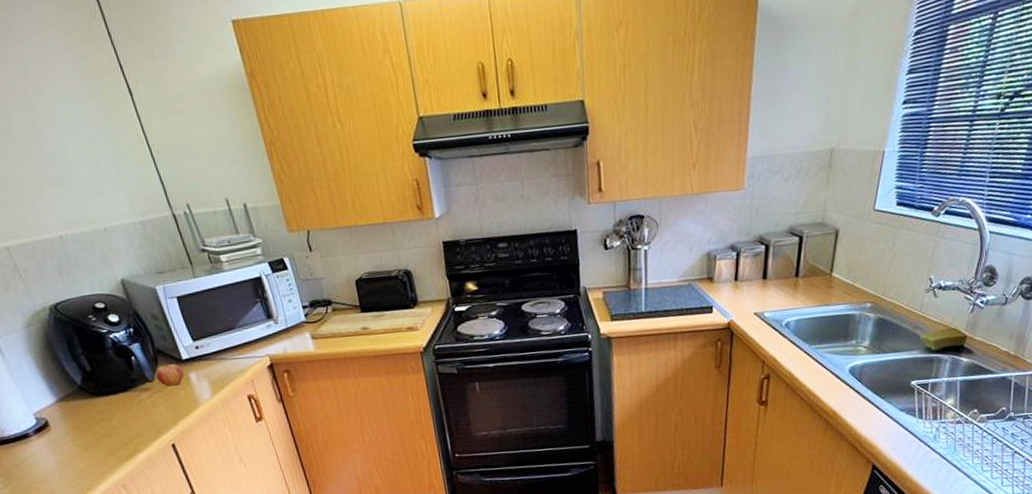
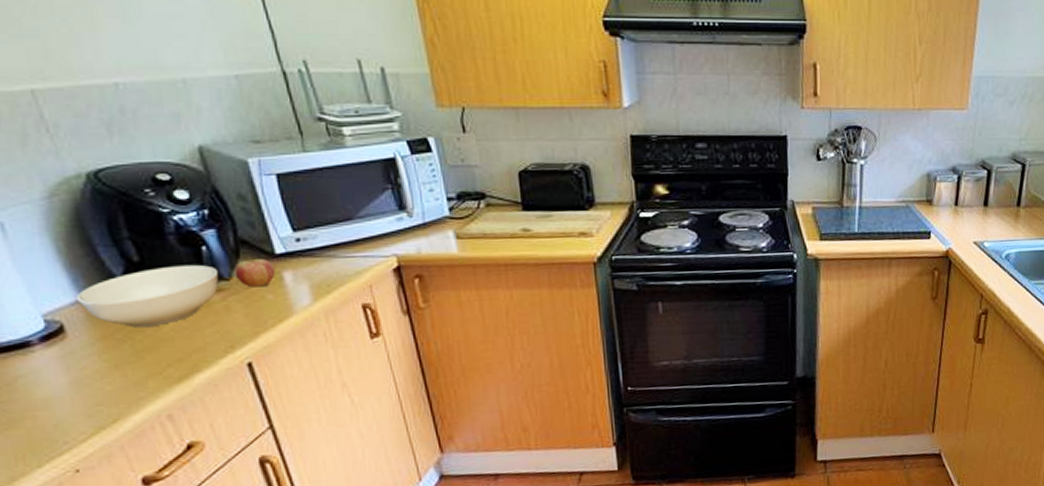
bowl: none [53,371,146,421] -> present [75,264,219,328]

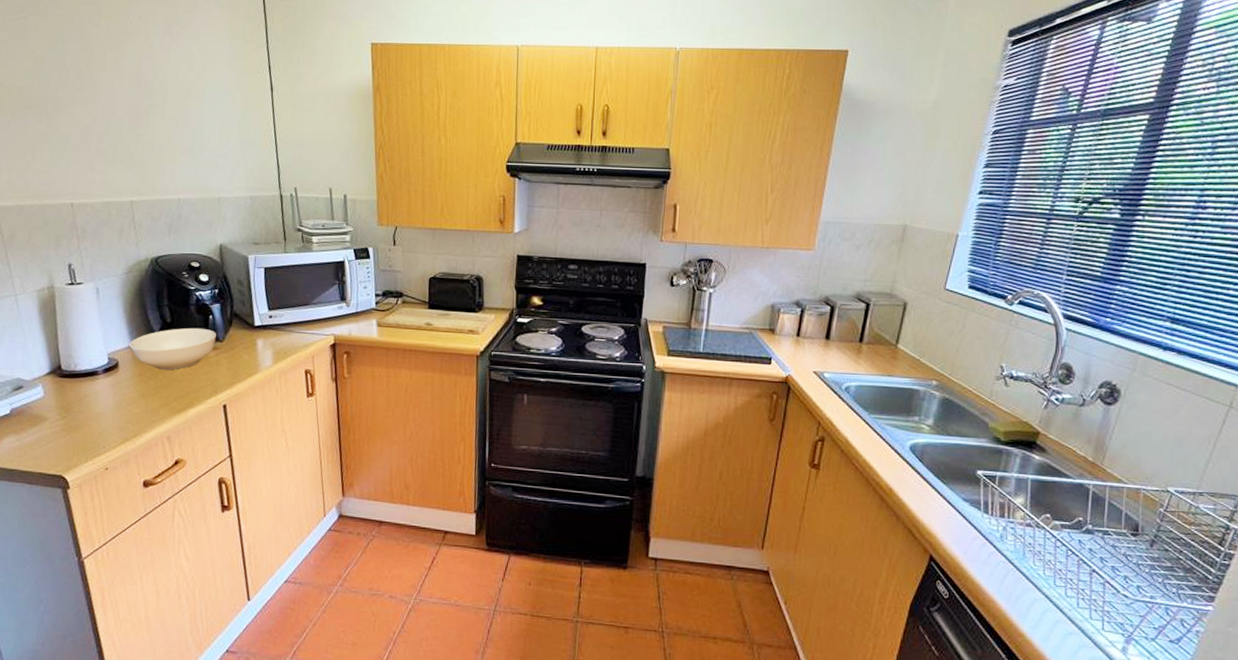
fruit: present [234,256,276,288] -> none [226,326,253,349]

